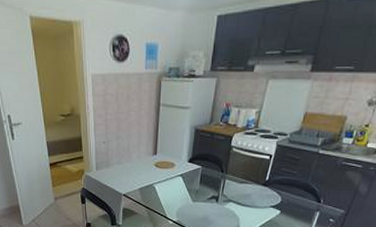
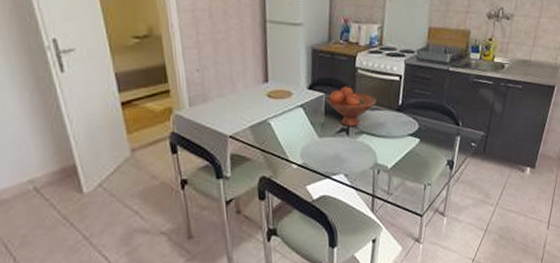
fruit bowl: none [202,161,246,196] -> present [326,86,377,127]

